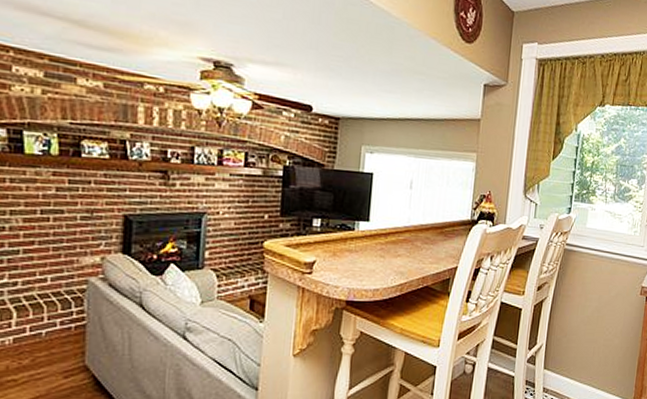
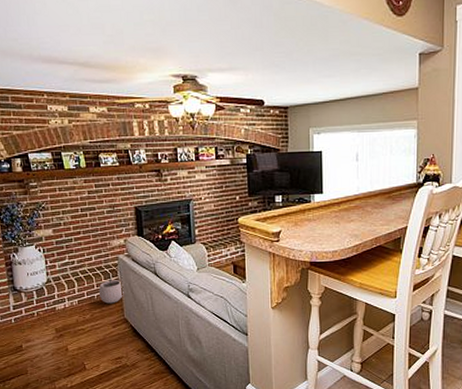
plant pot: none [49,304,90,344] -> present [98,275,124,304]

